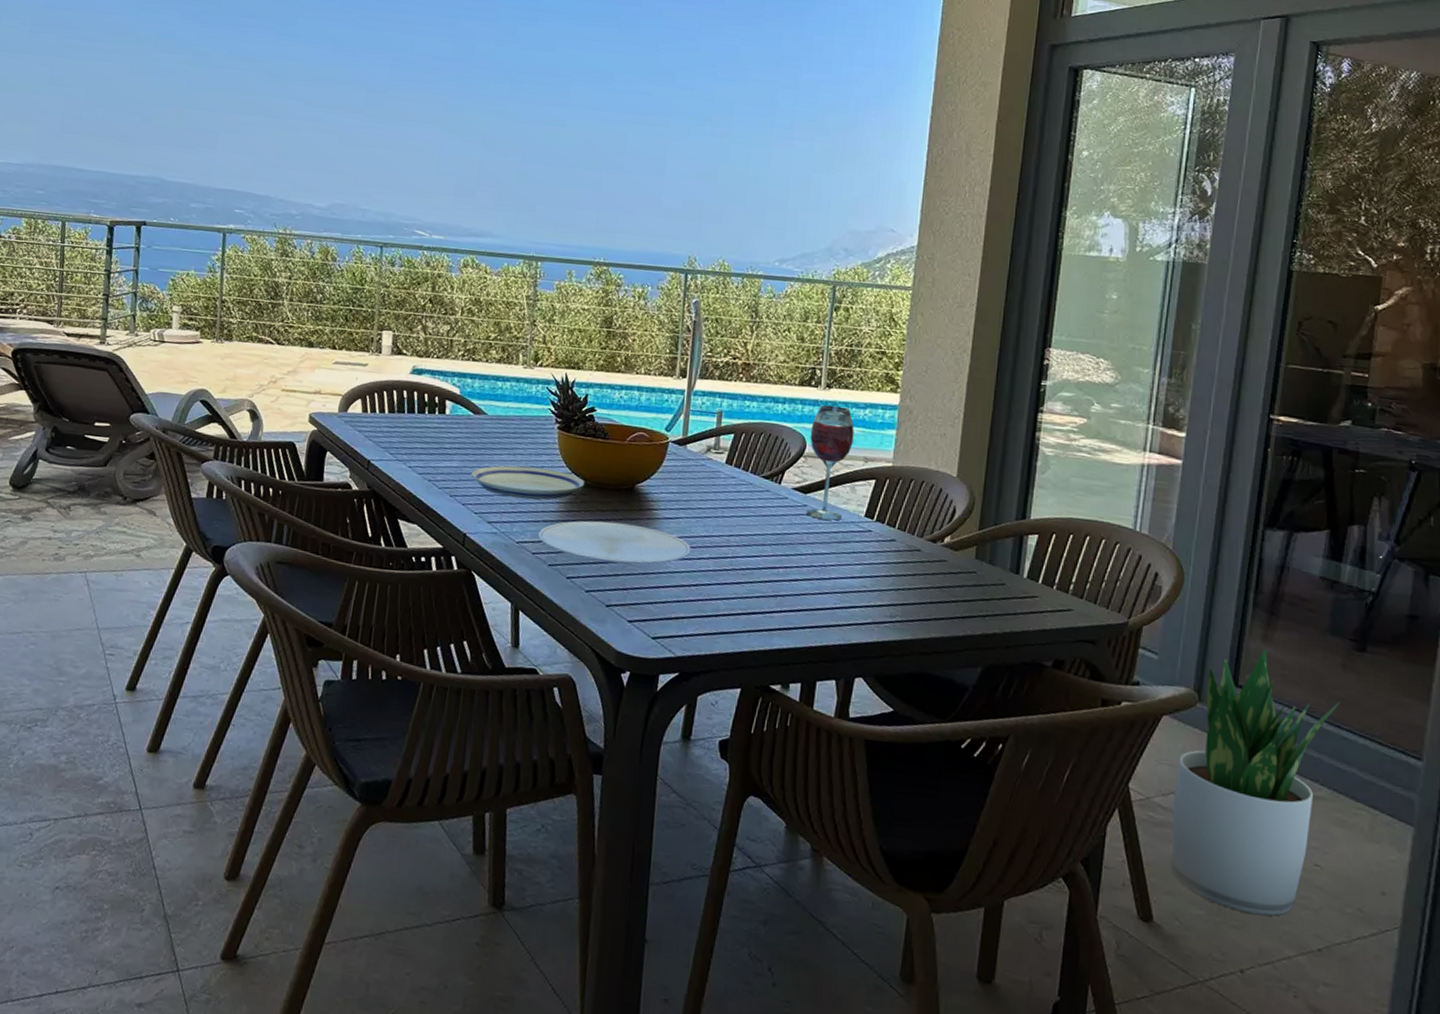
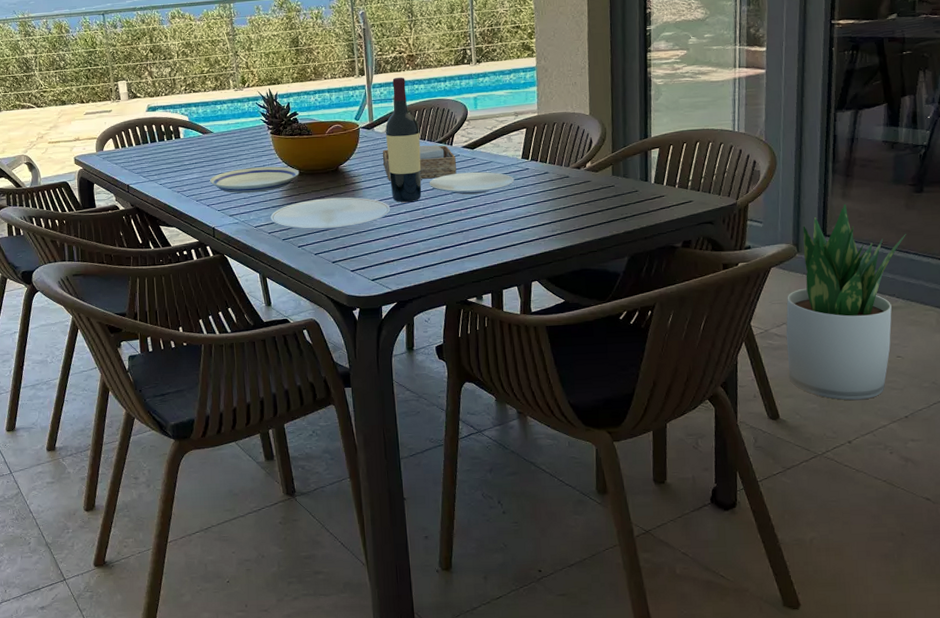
napkin holder: none [690,474,783,523] -> present [382,145,457,181]
wine bottle: none [695,387,743,546] -> present [385,77,422,202]
plate: none [744,519,852,552] -> present [429,171,515,195]
wineglass: present [806,405,854,521] -> none [469,75,504,167]

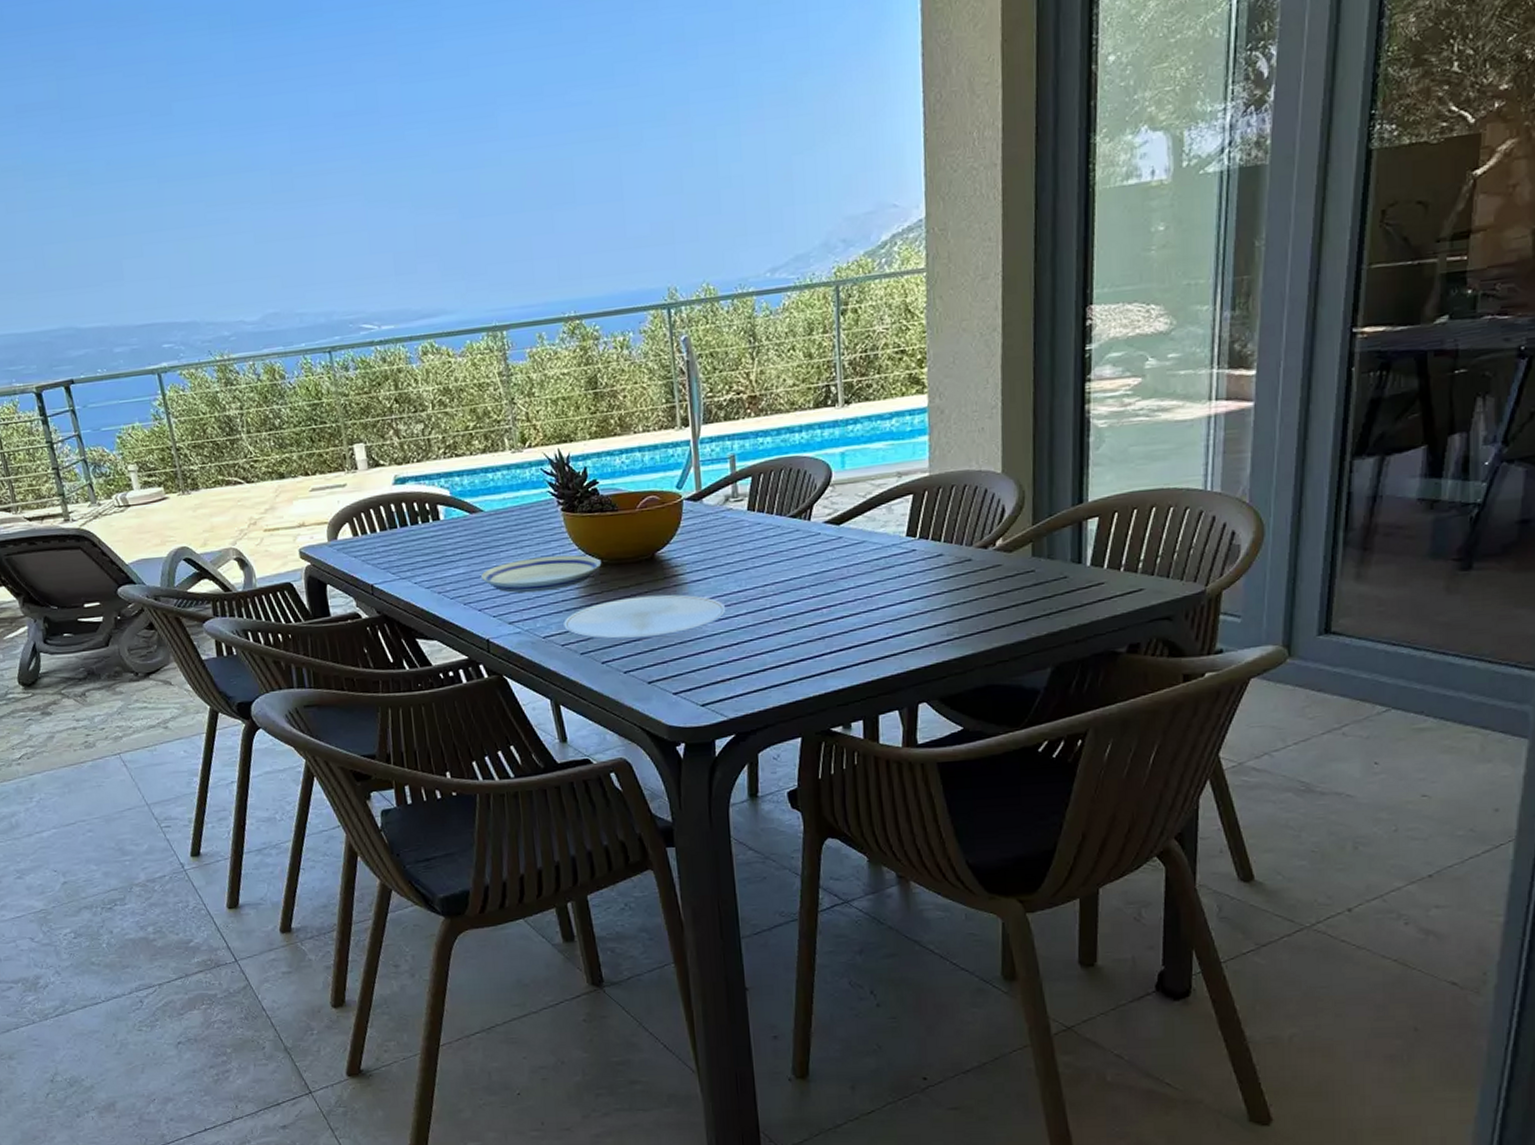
napkin holder: present [382,145,457,181] -> none [714,520,816,572]
wine bottle: present [385,77,422,202] -> none [718,427,769,600]
plate: present [429,171,515,195] -> none [778,555,896,588]
planter: present [786,203,906,401] -> none [1267,588,1444,856]

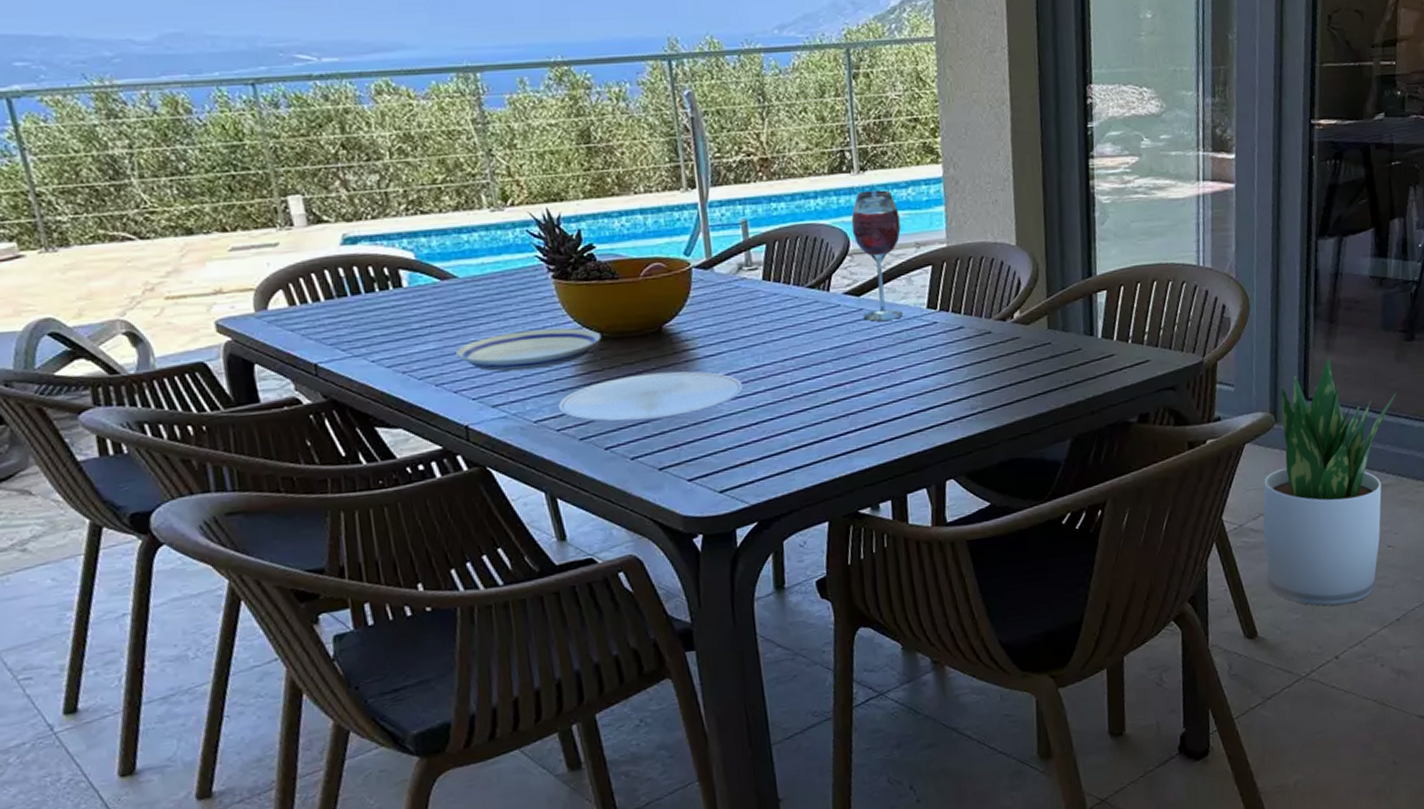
wineglass: none [834,421,883,549] -> present [851,190,903,322]
planter: none [1267,588,1444,856] -> present [1263,357,1396,606]

